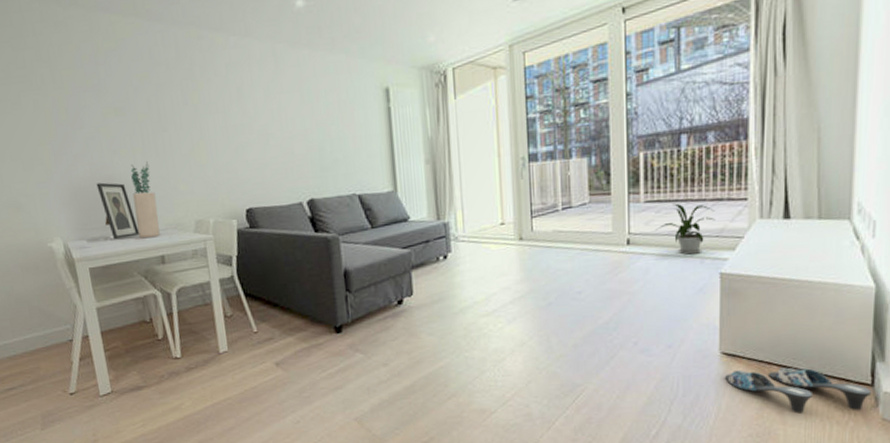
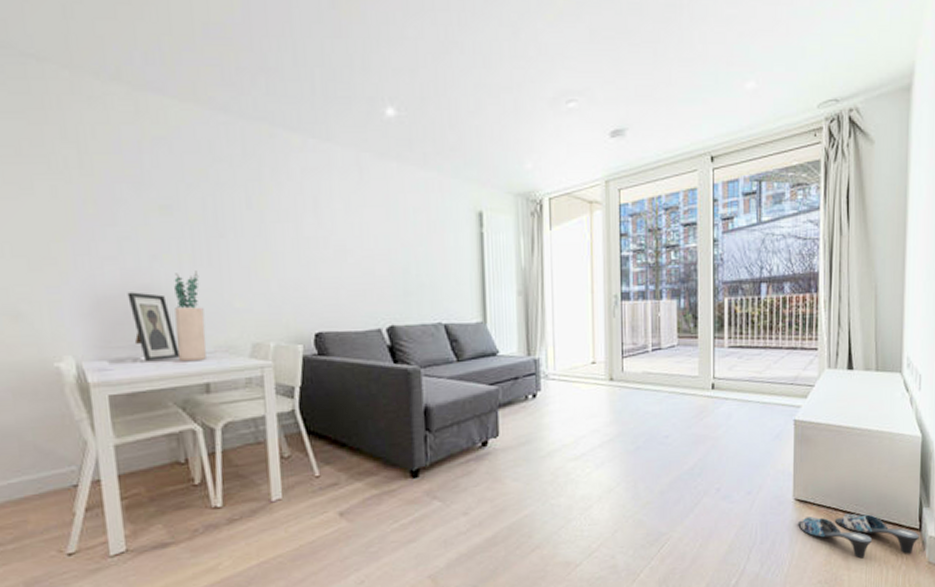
house plant: present [655,203,716,255] -> none [737,350,791,401]

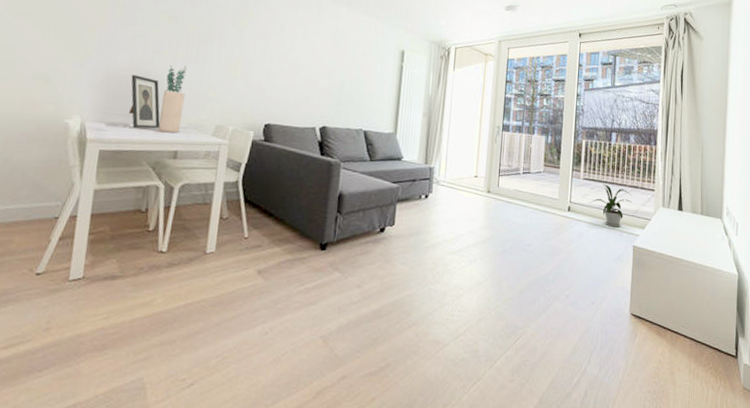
house plant: none [737,350,791,401] -> present [589,184,633,228]
slippers: present [798,513,919,559] -> none [633,331,735,378]

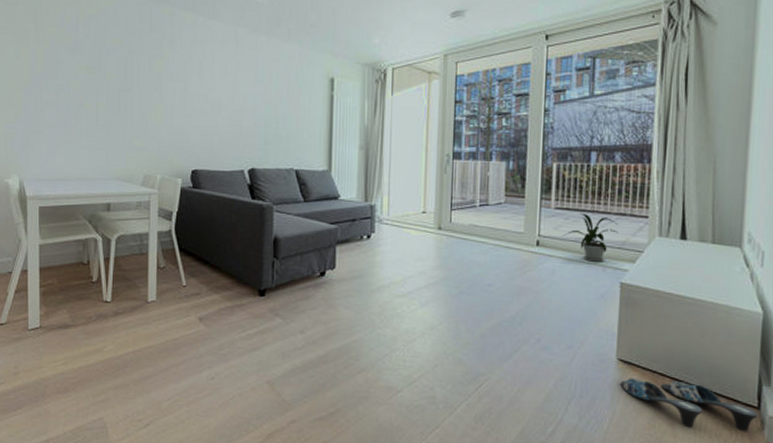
picture frame: present [128,74,160,129] -> none [59,130,90,184]
vase: present [157,65,187,134] -> none [89,116,111,186]
slippers: none [633,331,735,378] -> present [620,378,757,431]

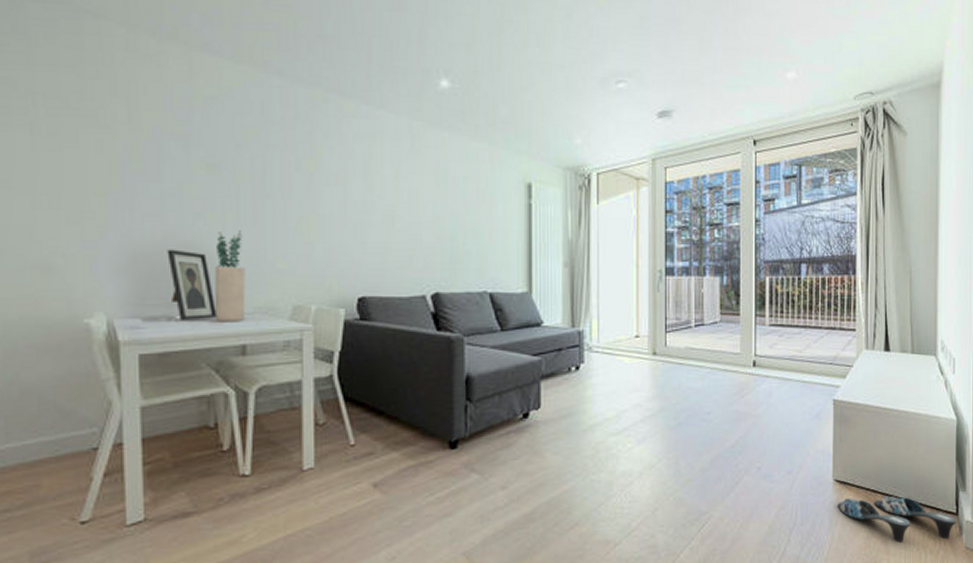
picture frame: none [59,130,90,184] -> present [167,249,216,321]
vase: none [89,116,111,186] -> present [214,230,246,323]
house plant: present [563,213,619,262] -> none [778,328,830,380]

